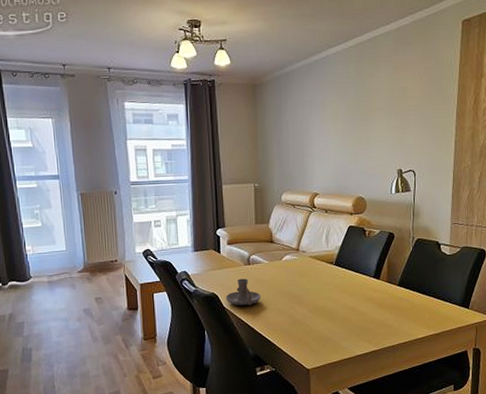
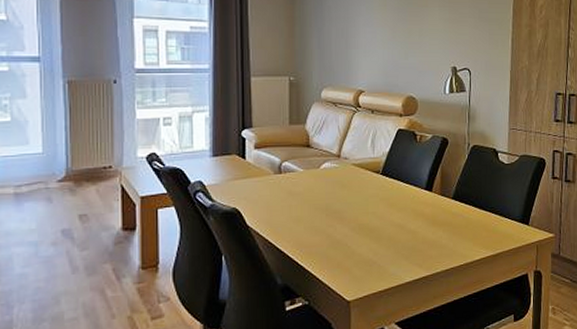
candle holder: present [225,278,261,306] -> none [250,190,294,224]

